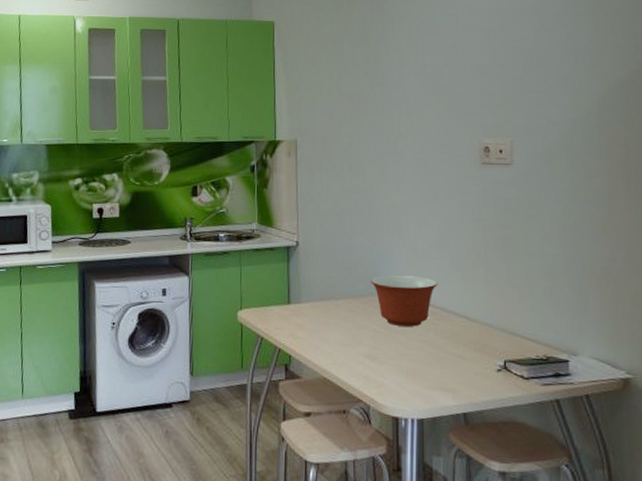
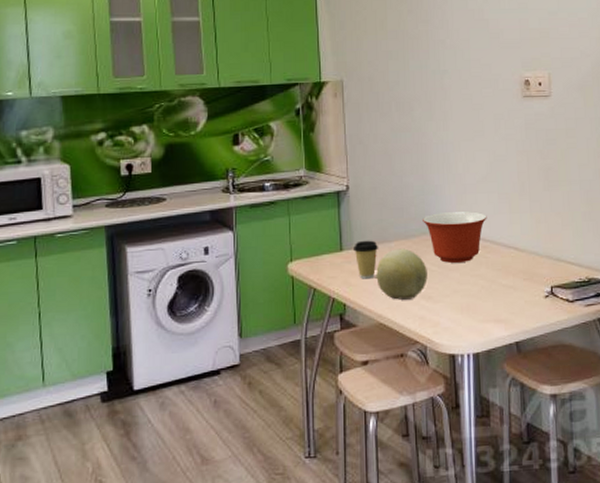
coffee cup: none [300,296,326,334] -> present [352,240,379,279]
fruit: none [322,307,373,358] -> present [376,248,428,300]

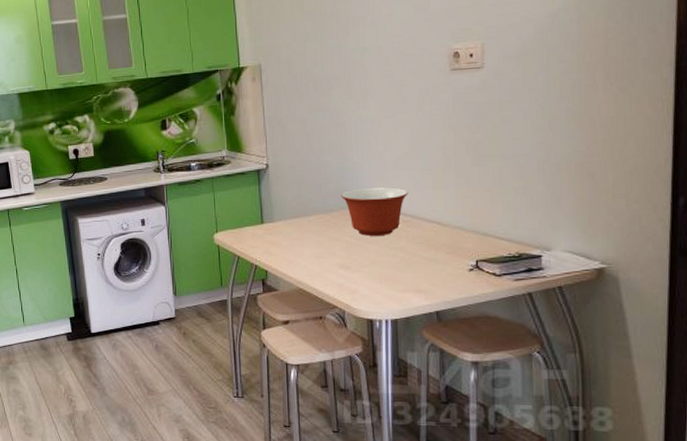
coffee cup: present [352,240,379,279] -> none [273,214,299,249]
fruit: present [376,248,428,300] -> none [295,222,346,269]

